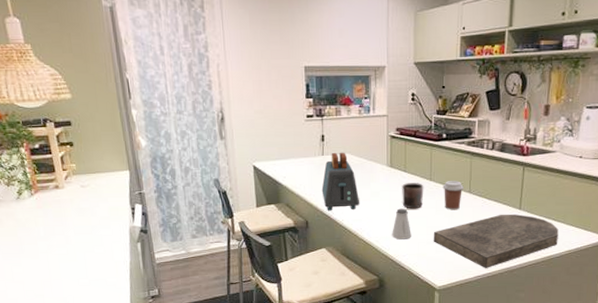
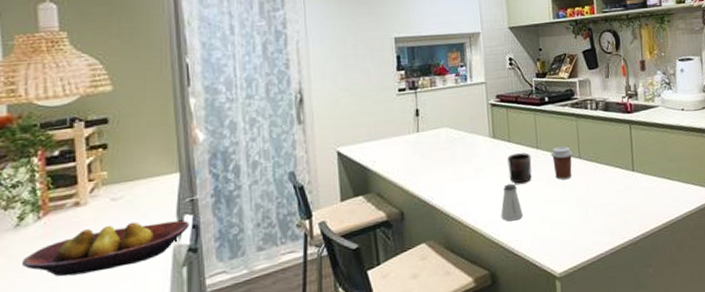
fruit bowl: none [25,205,140,239] -> present [23,220,189,277]
toaster: present [321,152,360,211] -> none [418,126,463,197]
cutting board: present [433,214,559,268] -> none [546,176,677,244]

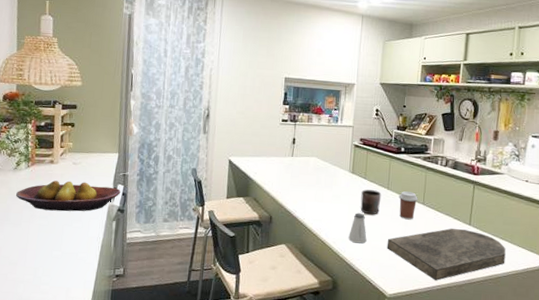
cutting board: none [546,176,677,244] -> present [387,228,506,281]

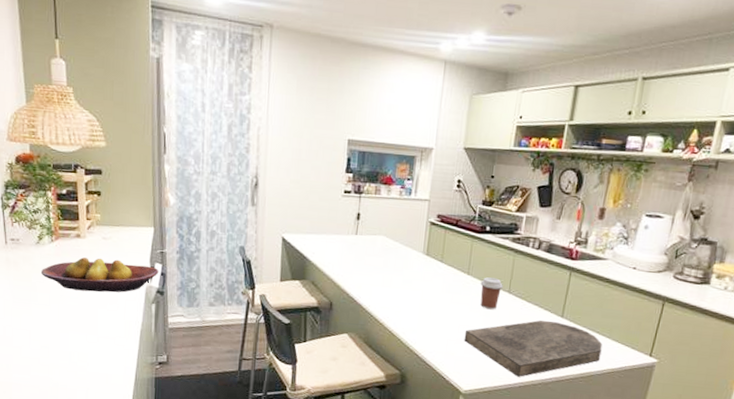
saltshaker: present [348,213,367,244] -> none [420,300,442,335]
mug: present [360,189,382,215] -> none [435,274,460,303]

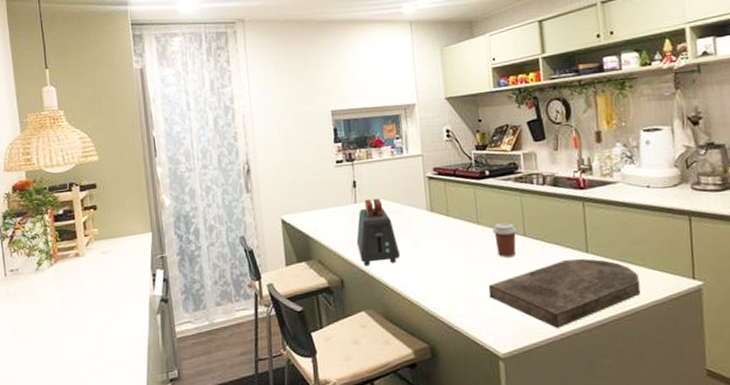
fruit bowl: present [41,257,159,293] -> none [42,272,161,314]
toaster: none [350,232,390,296] -> present [356,198,401,266]

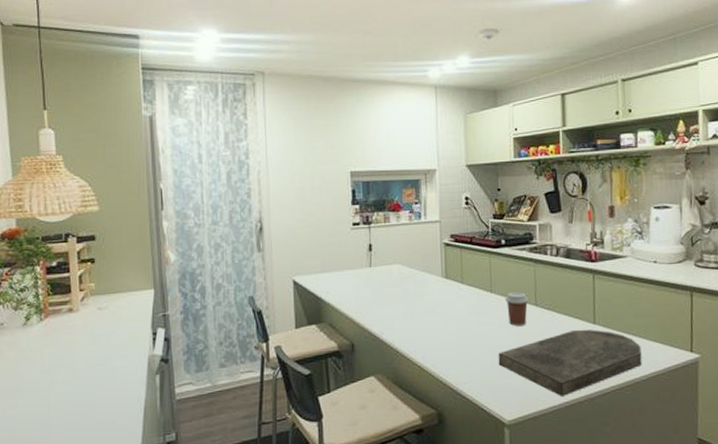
toaster: present [356,198,401,266] -> none [369,262,413,331]

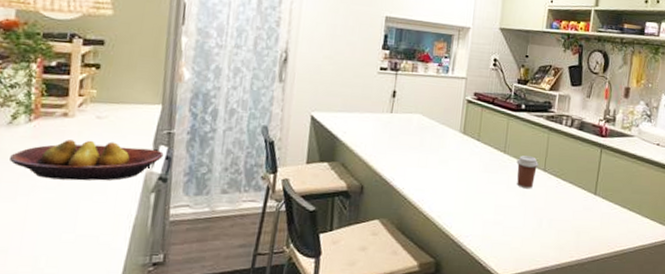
fruit bowl: none [29,330,162,372] -> present [10,140,164,181]
cutting board: present [498,329,642,396] -> none [501,198,633,259]

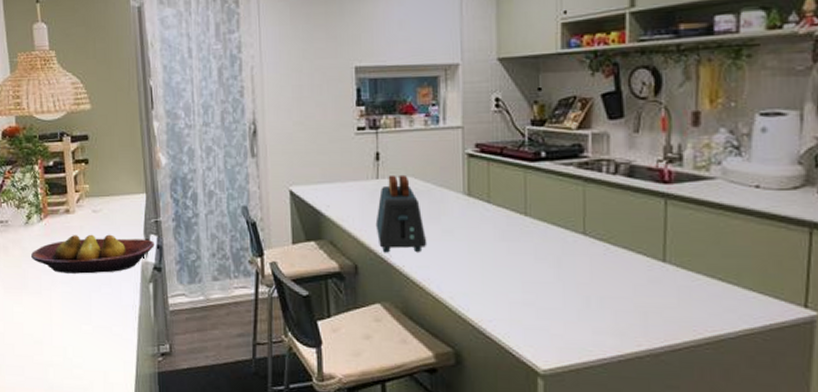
toaster: none [384,110,426,177] -> present [375,174,427,253]
coffee cup: present [516,155,539,189] -> none [543,217,575,259]

